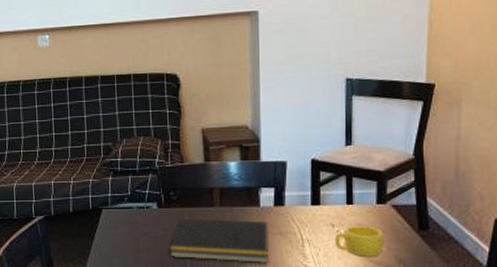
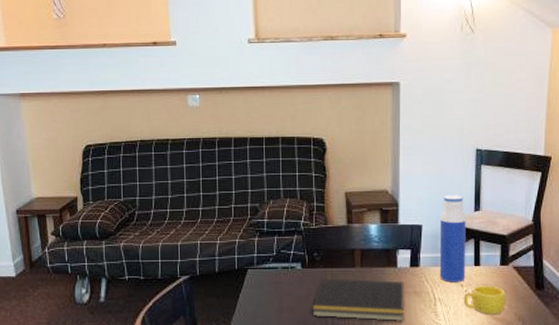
water bottle: none [306,129,337,222] -> present [439,195,466,282]

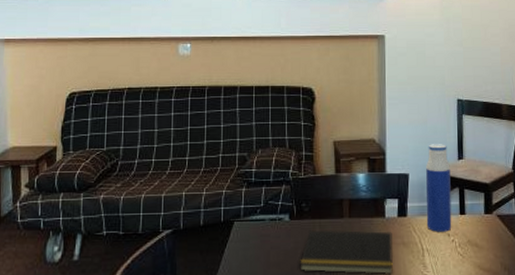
cup: present [463,286,506,314] -> none [450,235,492,264]

